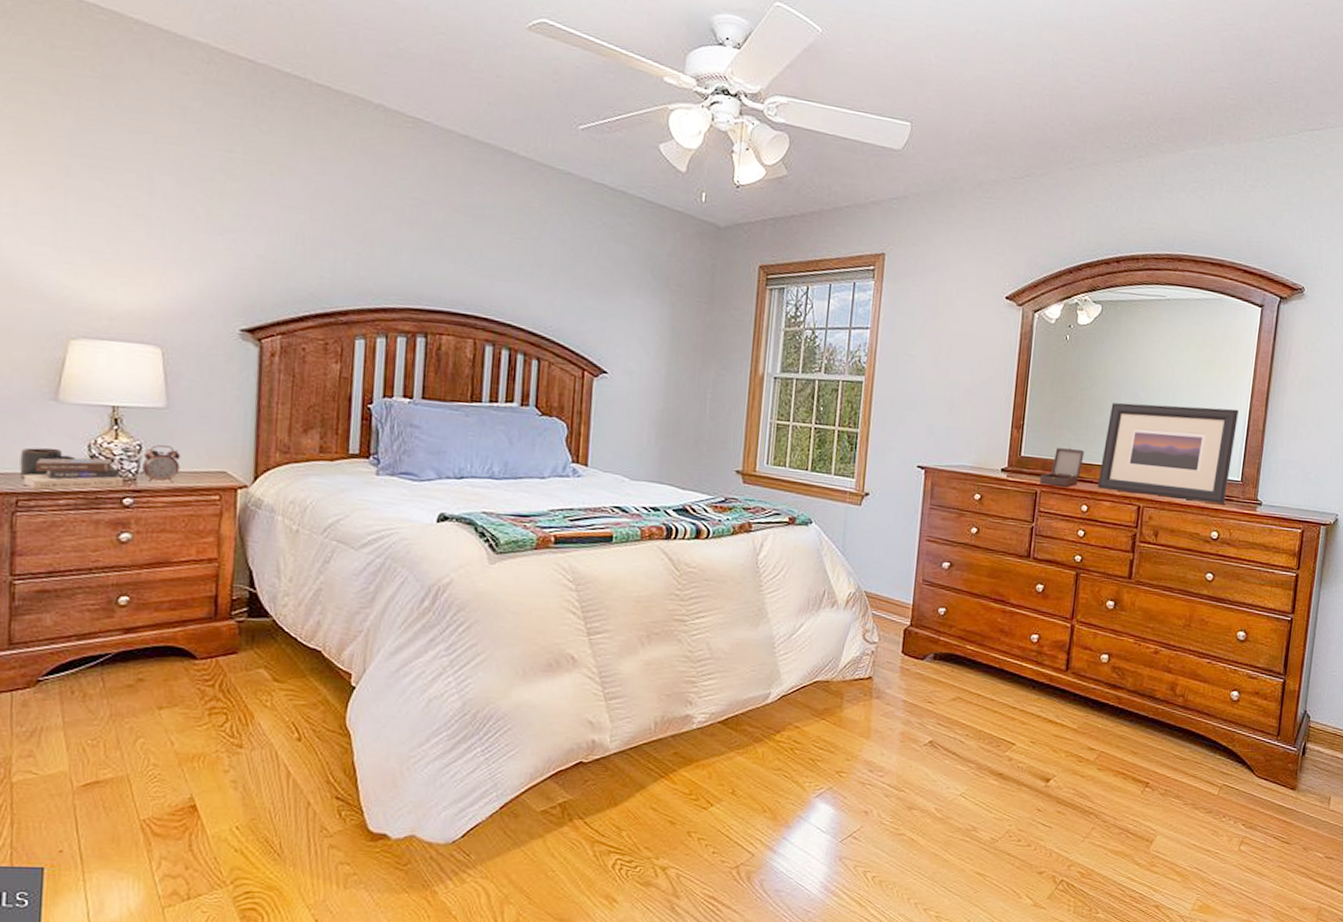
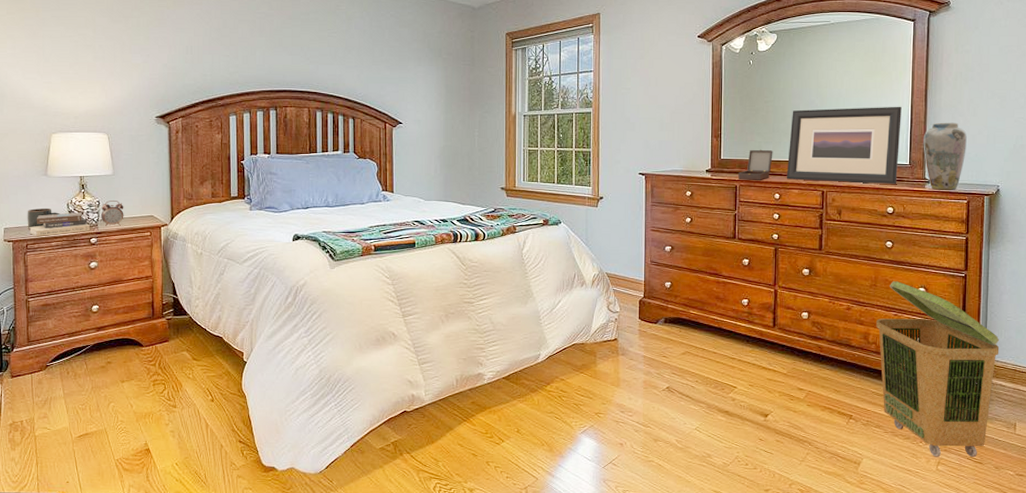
laundry basket: none [1185,622,1322,837] -> present [876,281,1000,458]
vase: none [1258,433,1309,517] -> present [923,122,967,191]

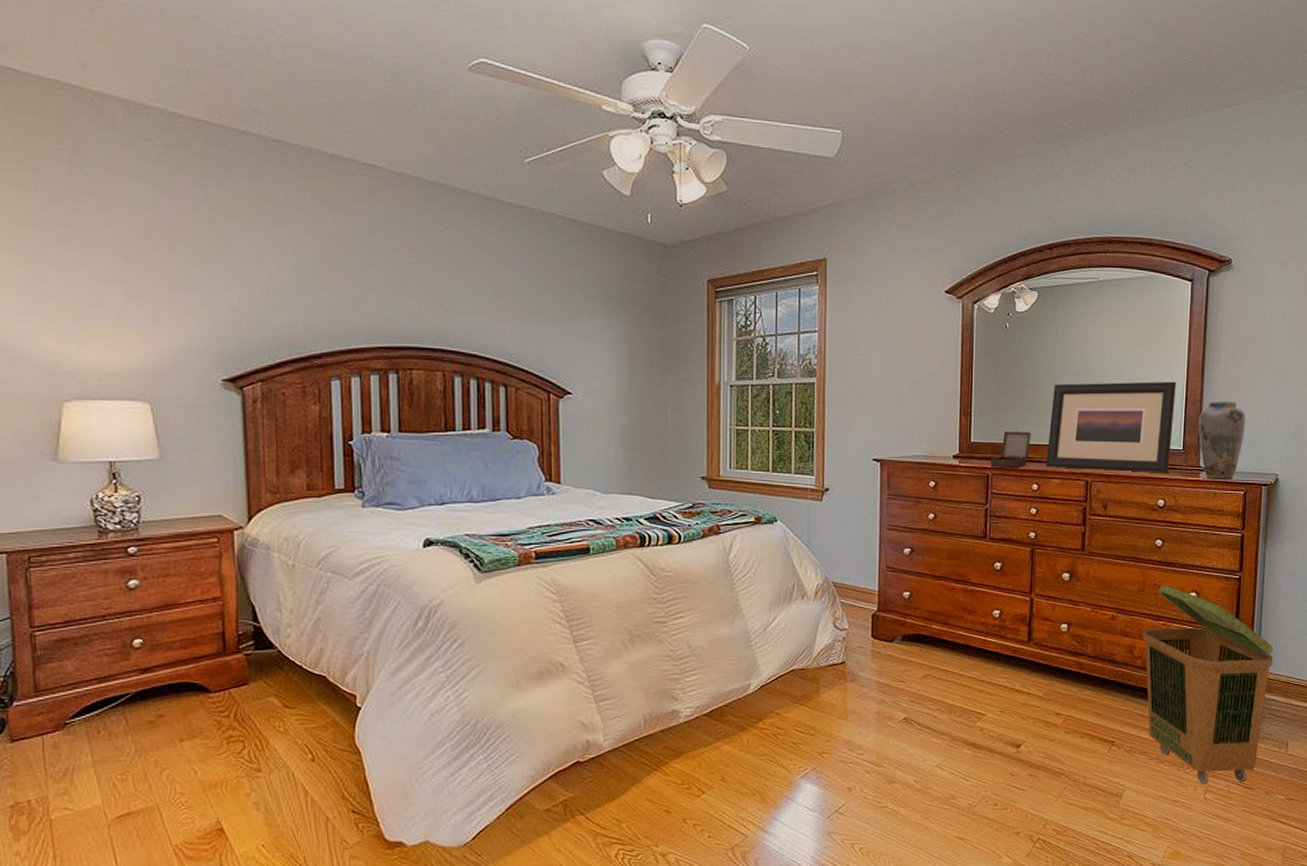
mug: present [27,208,60,230] -> none [28,505,80,537]
books: present [29,212,90,237] -> none [32,511,127,546]
alarm clock: present [101,201,124,227] -> none [142,495,178,531]

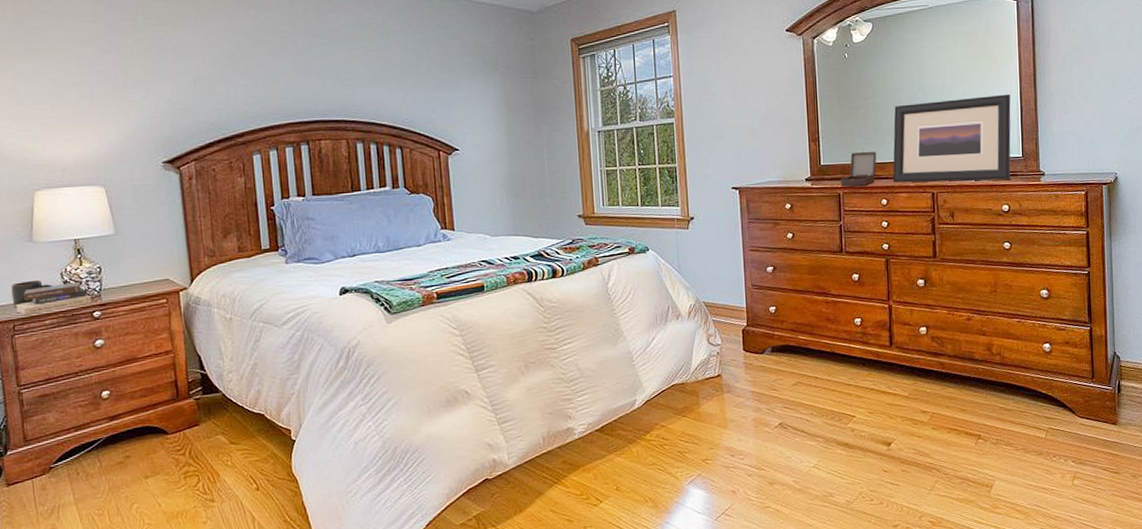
mug: none [28,505,80,537] -> present [11,279,53,309]
books: none [32,511,127,546] -> present [15,282,92,316]
laundry basket: present [1143,585,1274,785] -> none [999,285,1129,472]
vase: present [1198,401,1246,481] -> none [1035,107,1081,183]

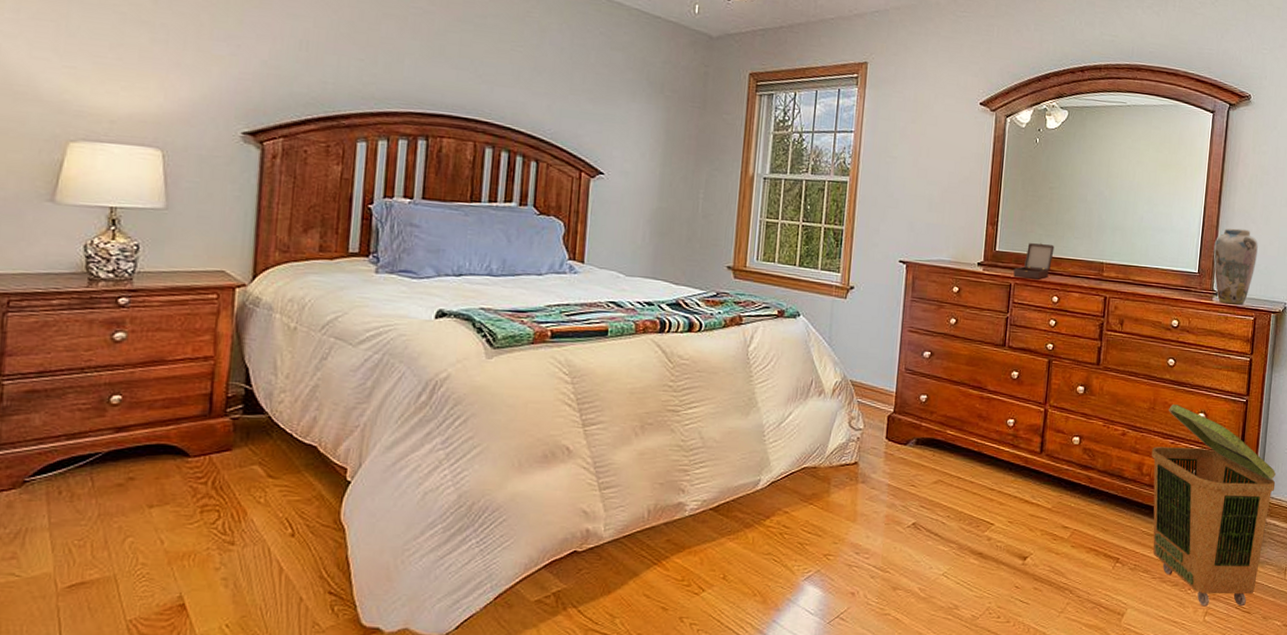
mug: present [11,279,53,309] -> none [12,248,71,280]
books: present [15,282,92,316] -> none [15,258,120,291]
picture frame: present [892,94,1011,183] -> none [1066,201,1195,295]
laundry basket: none [999,285,1129,472] -> present [1152,404,1277,607]
vase: none [1035,107,1081,183] -> present [1213,228,1258,306]

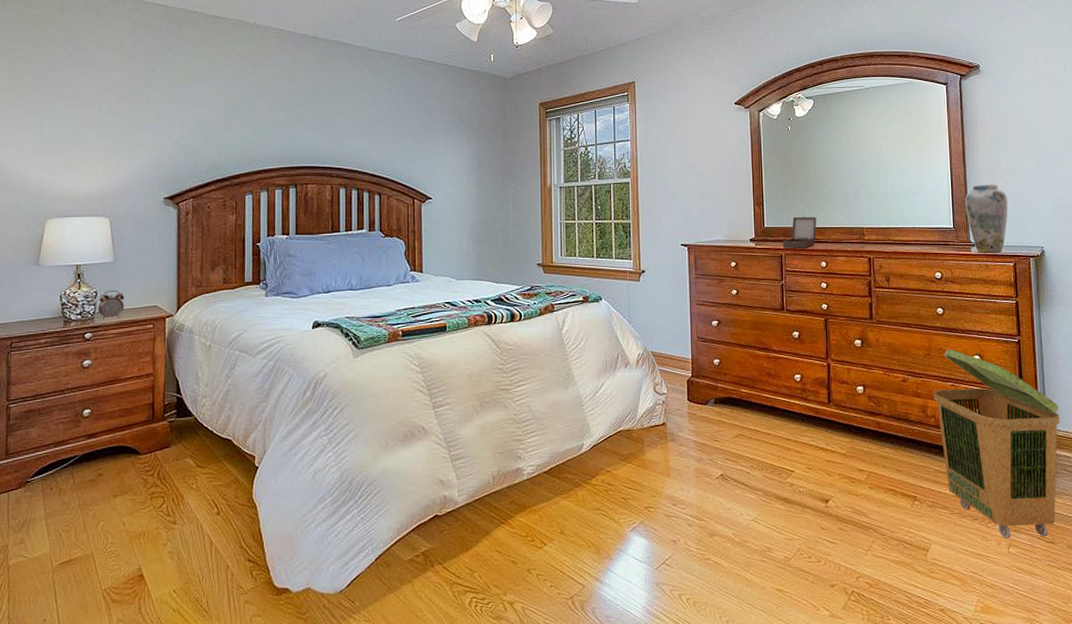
alarm clock: none [139,245,179,283] -> present [98,290,125,320]

